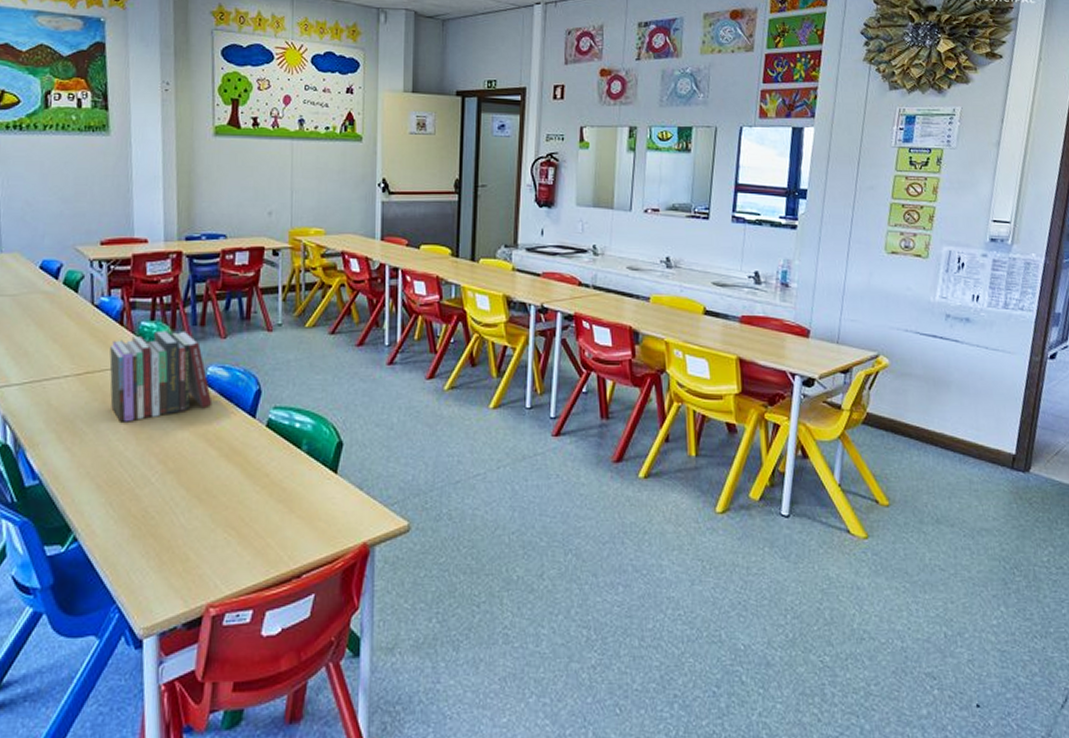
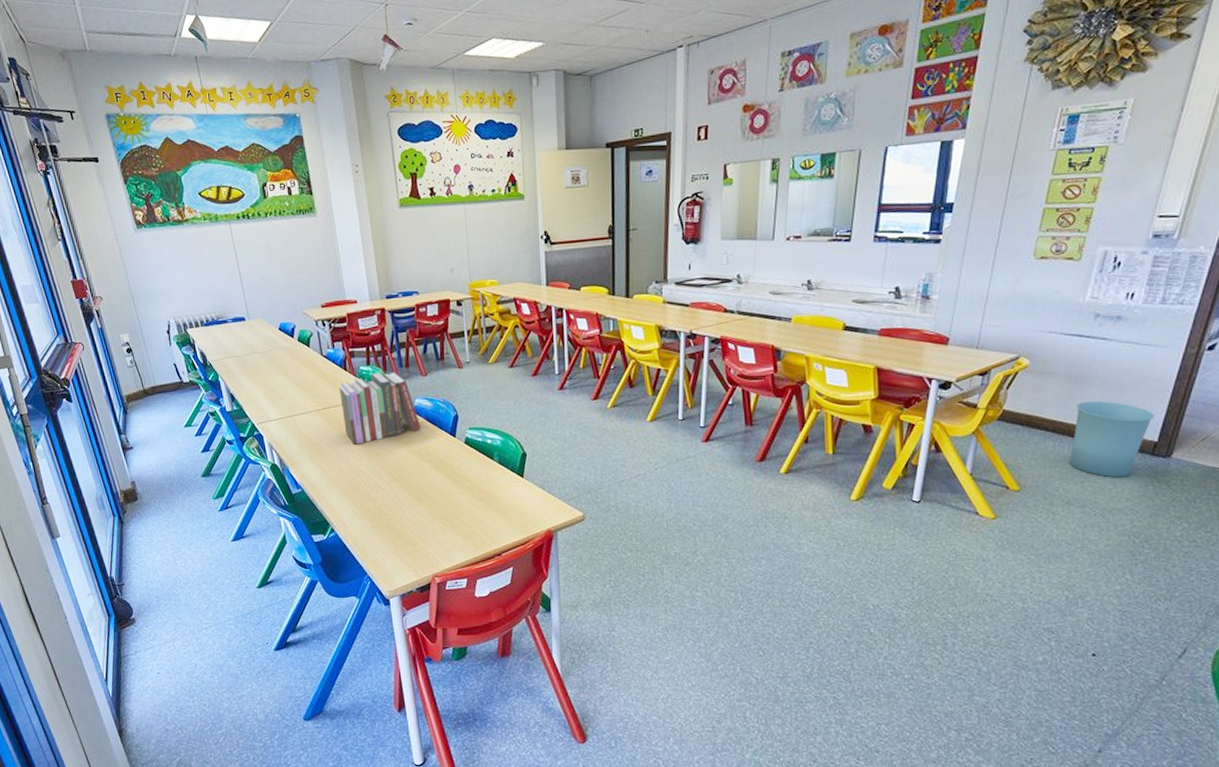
waste bin: none [934,406,1011,494] -> present [1068,400,1155,478]

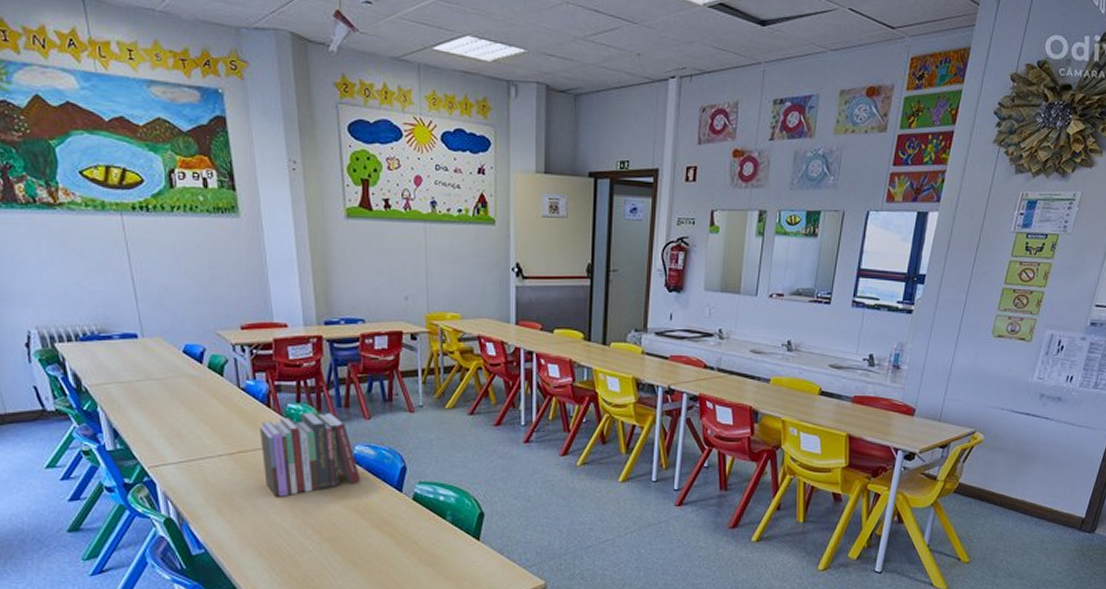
waste bin: present [1068,400,1155,478] -> none [1012,477,1084,552]

